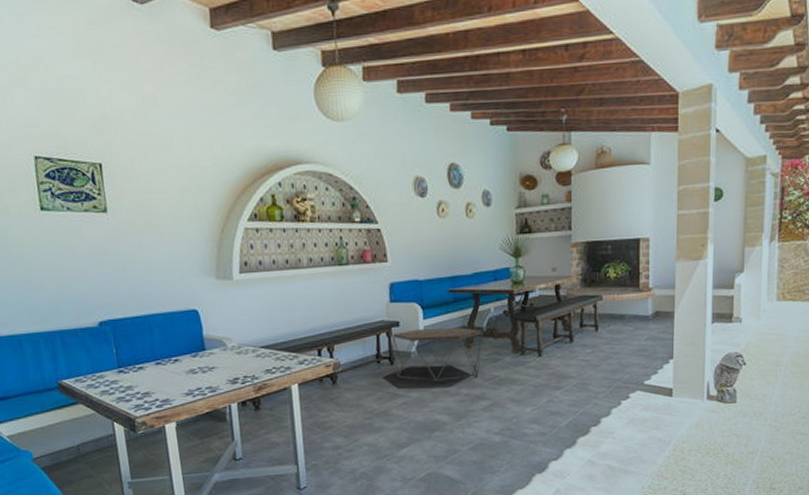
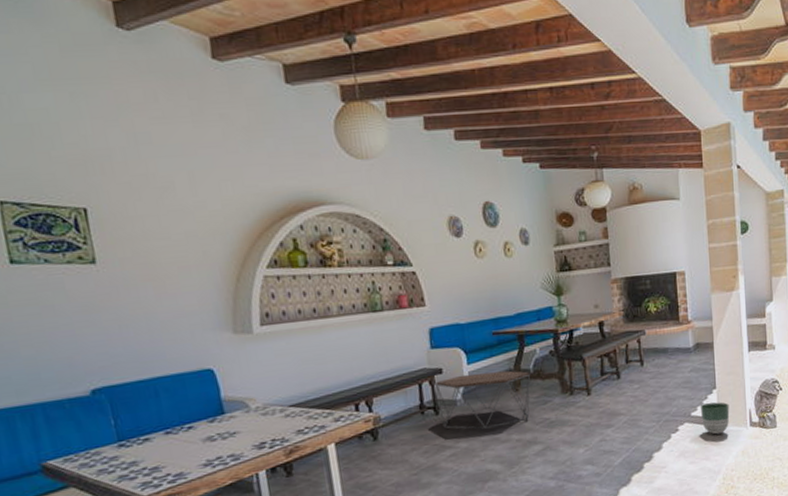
planter: none [654,372,686,405] -> present [700,402,730,435]

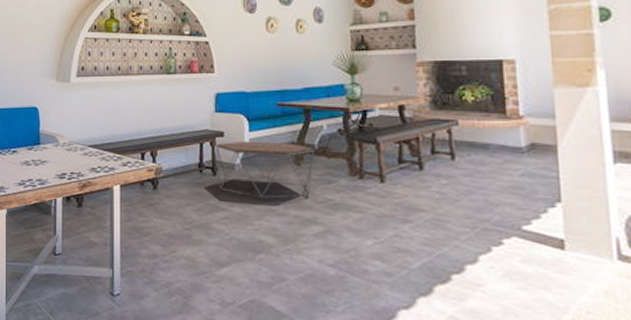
planter: present [700,402,730,435] -> none [536,217,584,261]

